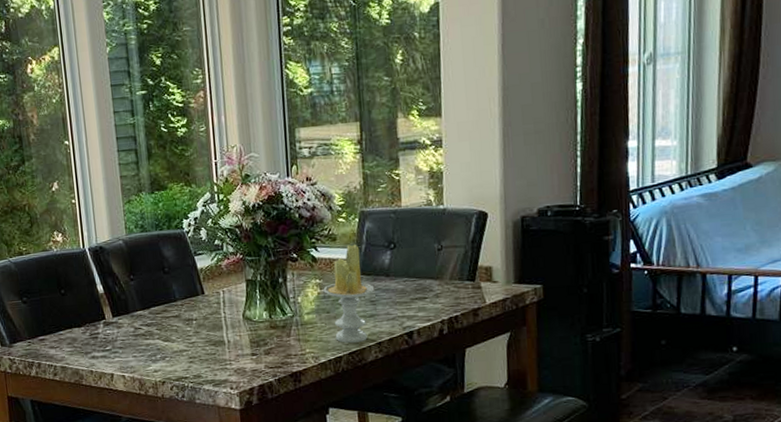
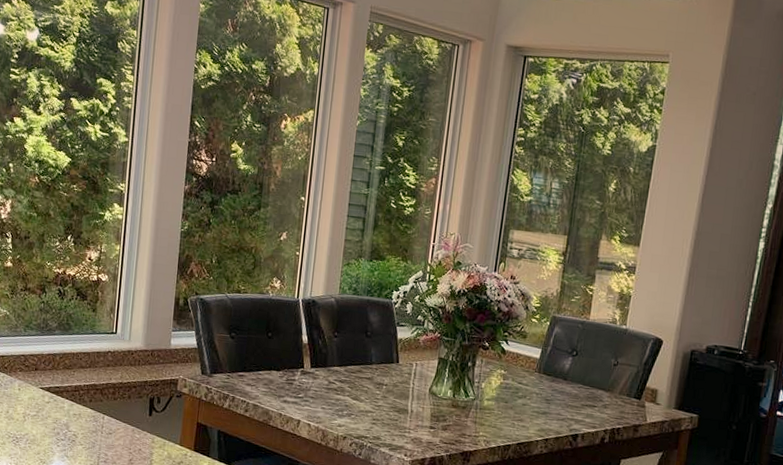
candle: present [323,244,375,343] -> none [506,344,552,435]

